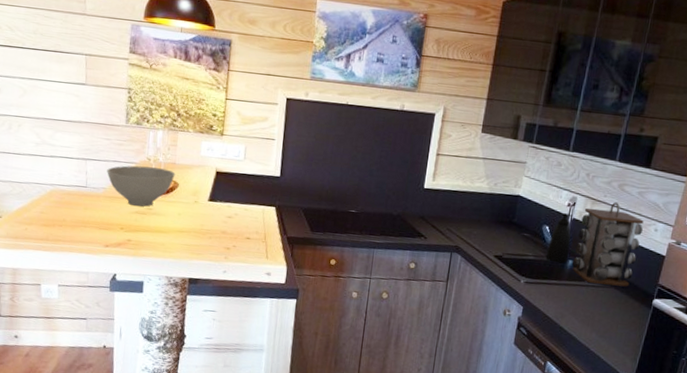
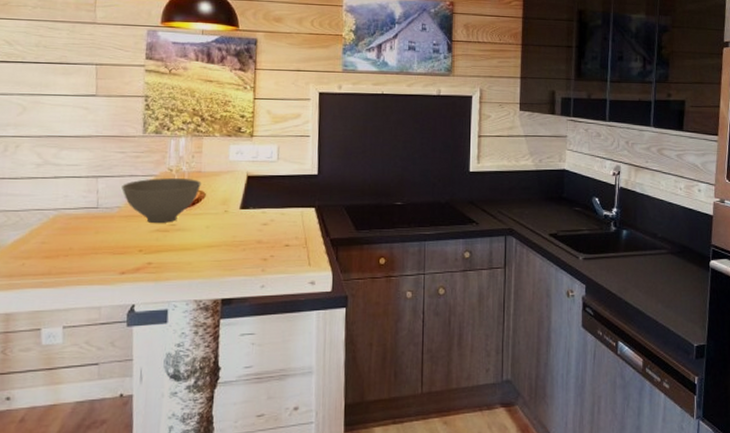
soap dispenser: present [547,213,572,263] -> none [601,183,622,235]
spice rack: present [572,202,644,287] -> none [627,167,687,252]

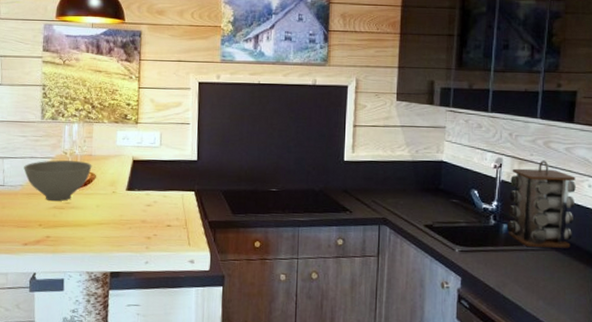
spice rack: none [627,167,687,252] -> present [507,160,576,249]

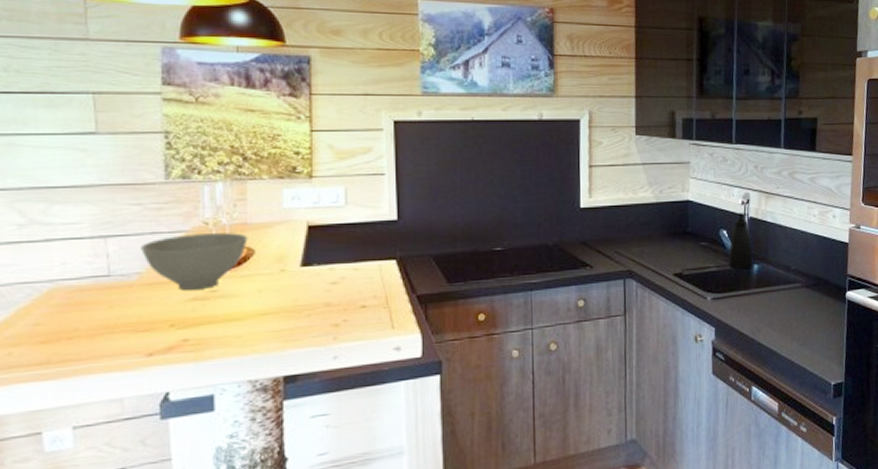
soap dispenser: none [479,176,503,228] -> present [729,213,753,270]
spice rack: present [507,160,576,249] -> none [757,193,821,287]

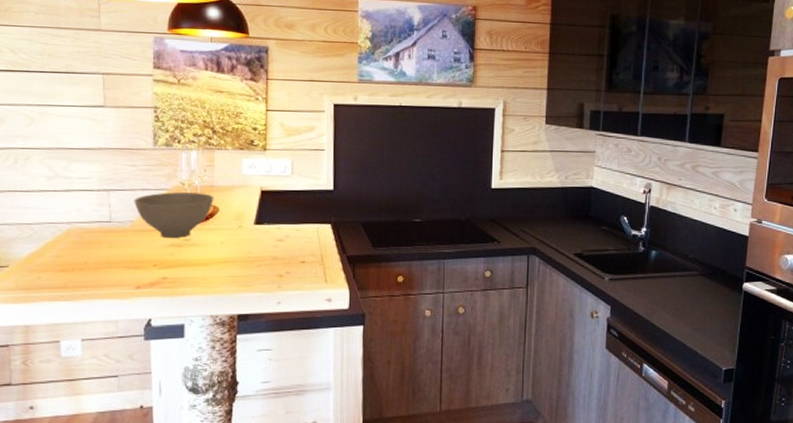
soap dispenser: present [729,213,753,270] -> none [629,201,651,255]

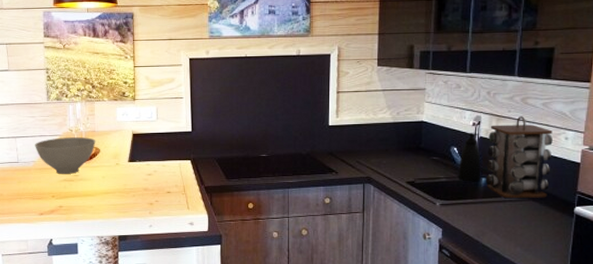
soap dispenser: none [629,201,651,255] -> present [459,133,481,182]
spice rack: none [656,185,722,274] -> present [486,116,553,199]

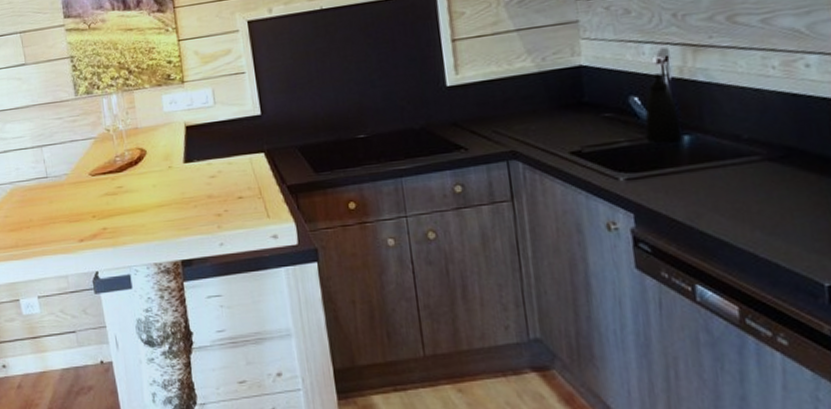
bowl: present [35,137,96,174] -> none [65,136,141,187]
spice rack: present [486,116,553,199] -> none [684,42,791,161]

